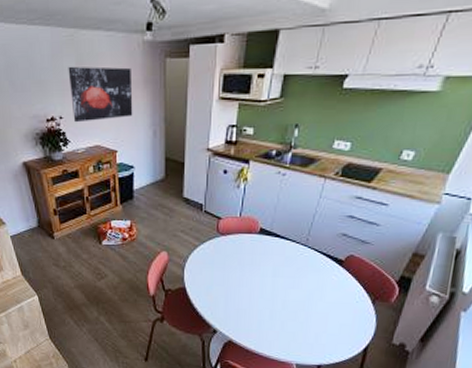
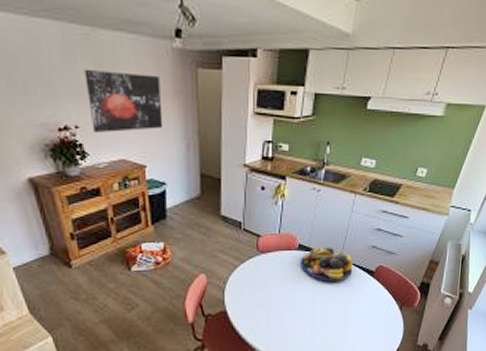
fruit bowl: none [260,232,320,268] -> present [300,246,353,281]

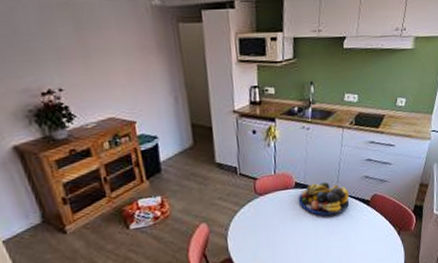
wall art: present [84,68,163,134] -> none [64,32,150,95]

